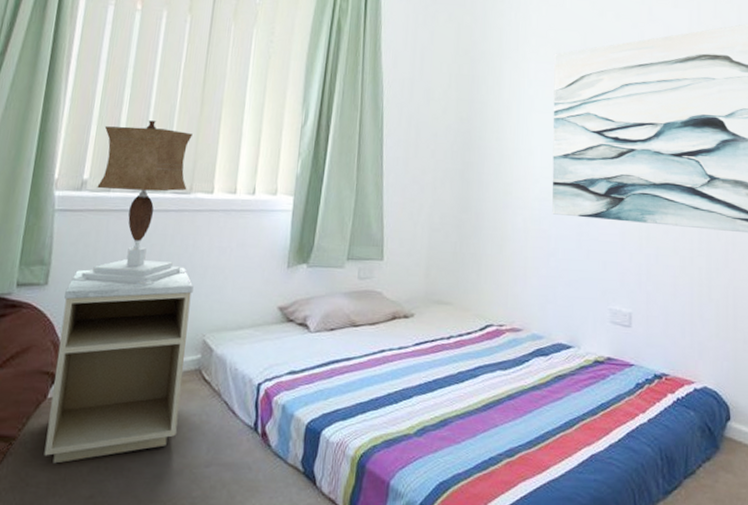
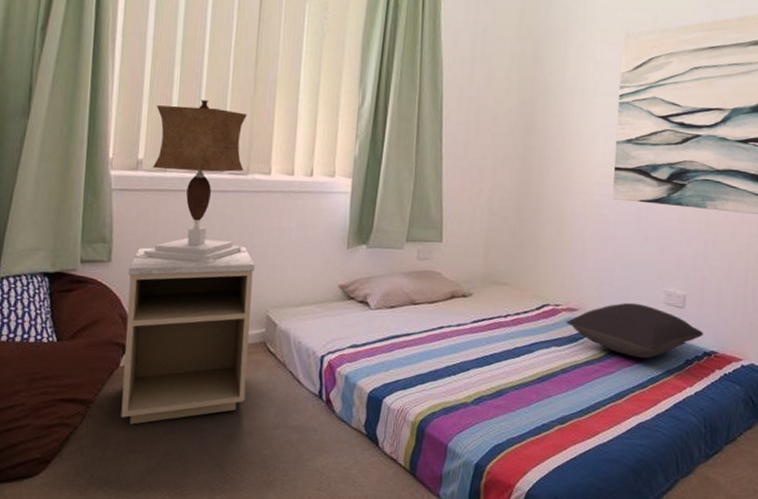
pillow: none [510,321,652,383] -> present [565,302,703,359]

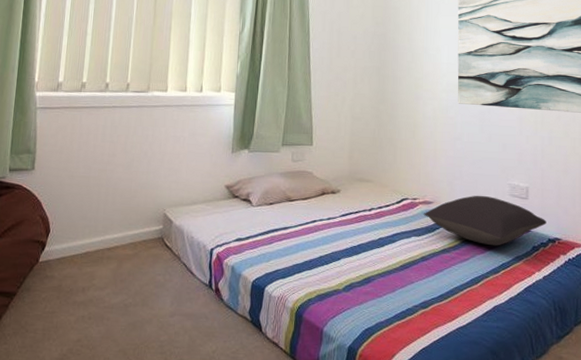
nightstand: present [121,246,255,425] -> none [39,153,154,314]
table lamp: present [135,100,248,264] -> none [54,31,149,170]

